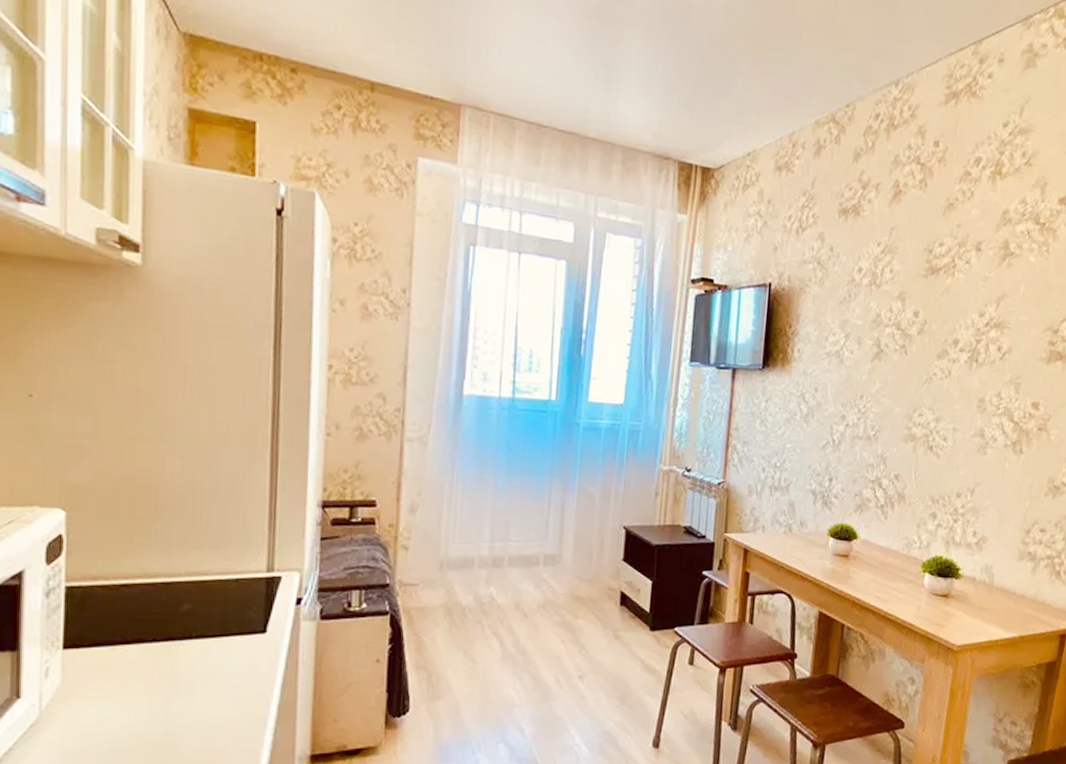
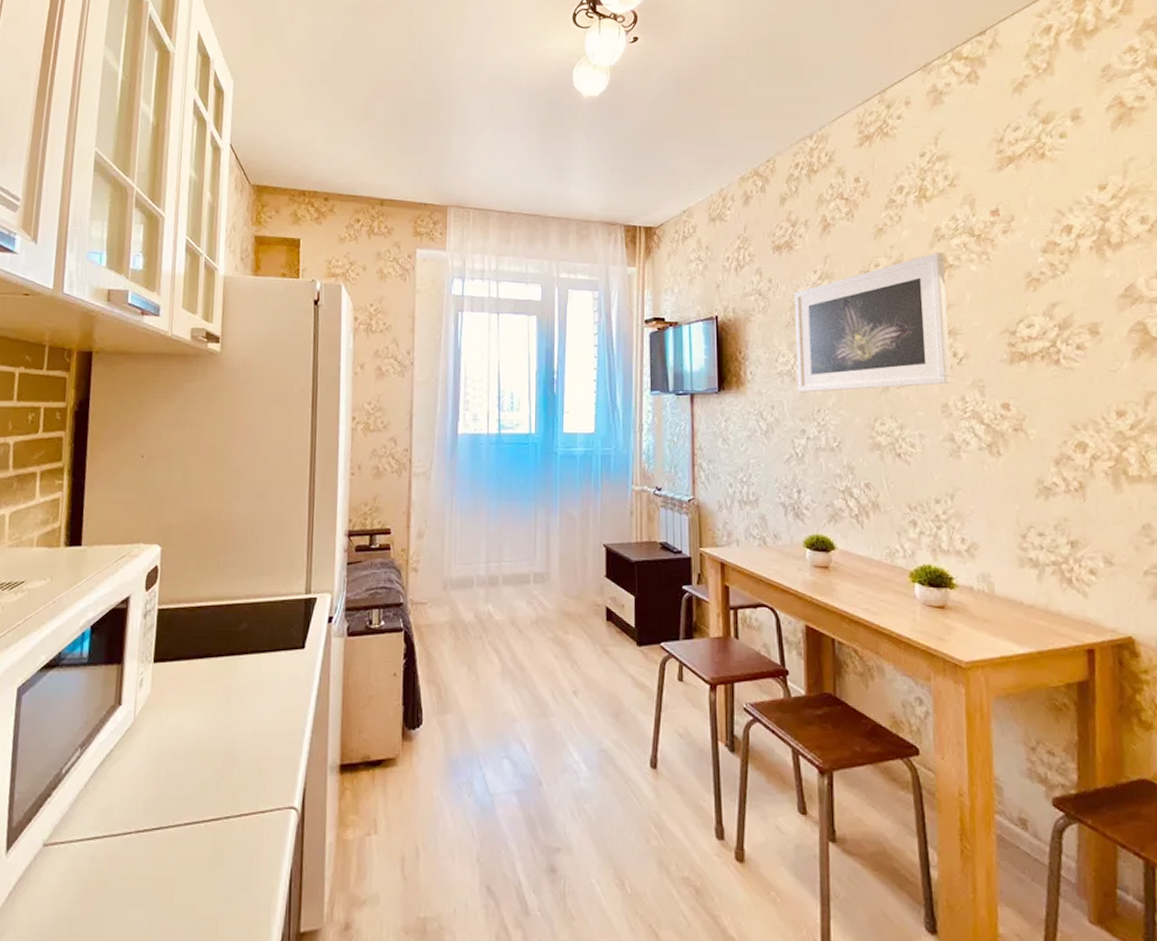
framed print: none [843,237,1007,380] -> present [794,253,952,393]

